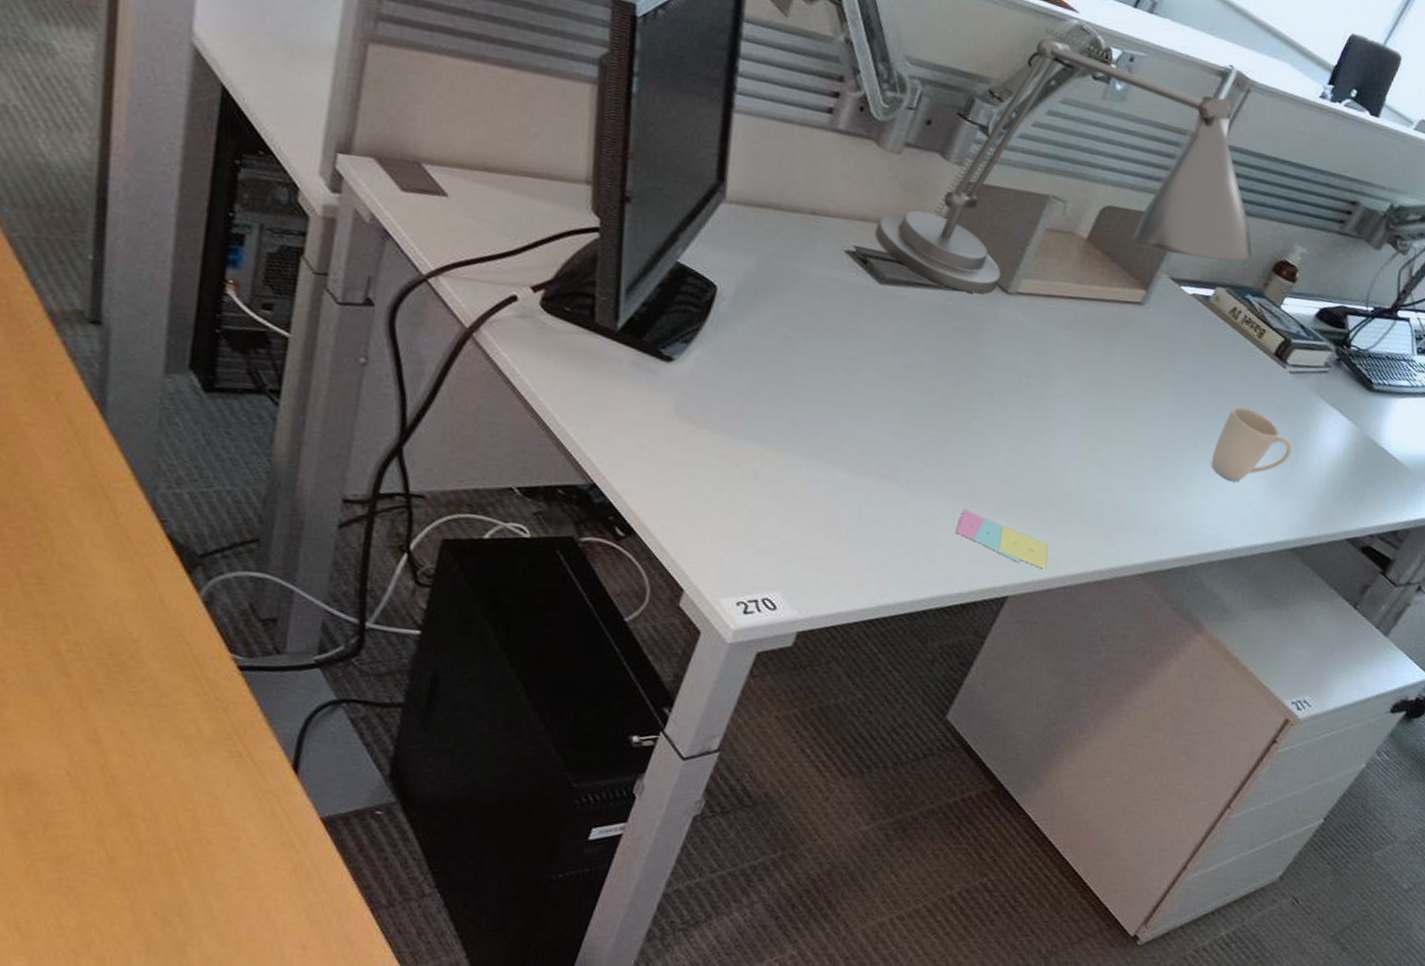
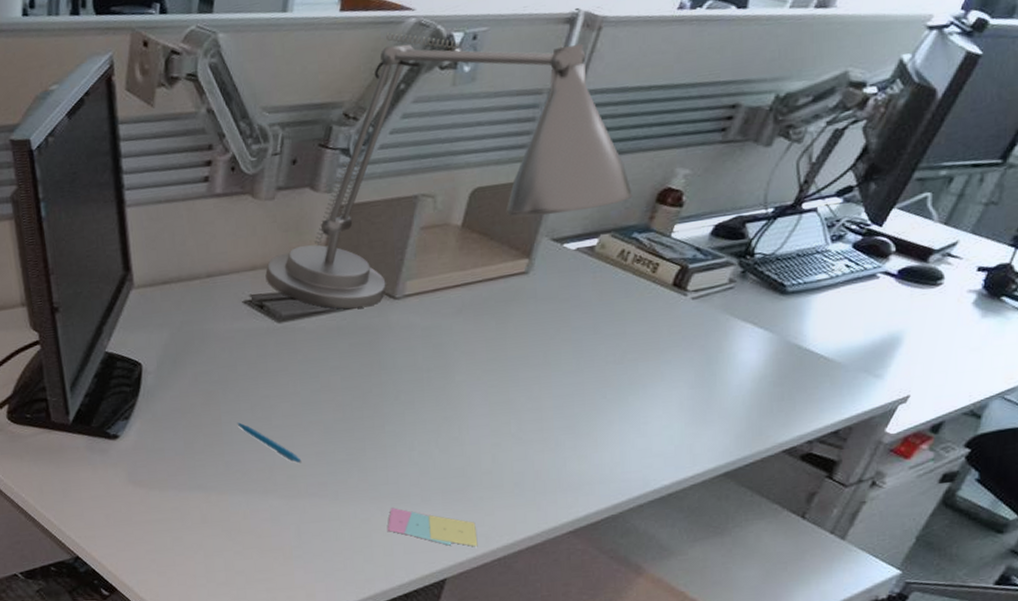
pen: none [813,378,878,439] -> present [237,422,302,464]
mug: present [1211,405,1292,482] -> none [623,345,707,421]

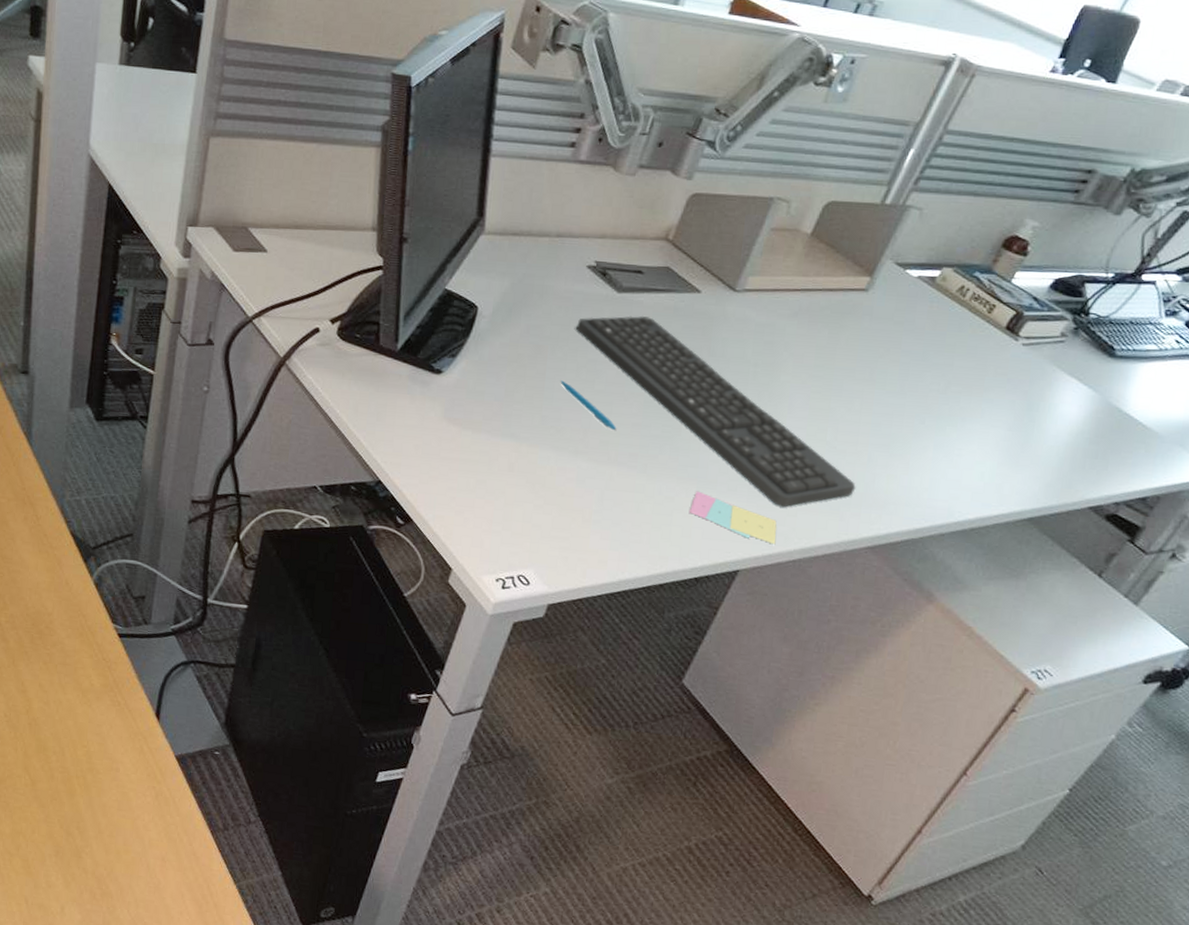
computer keyboard: none [243,341,548,508] -> present [576,315,856,507]
desk lamp: present [265,32,633,309] -> none [613,42,981,294]

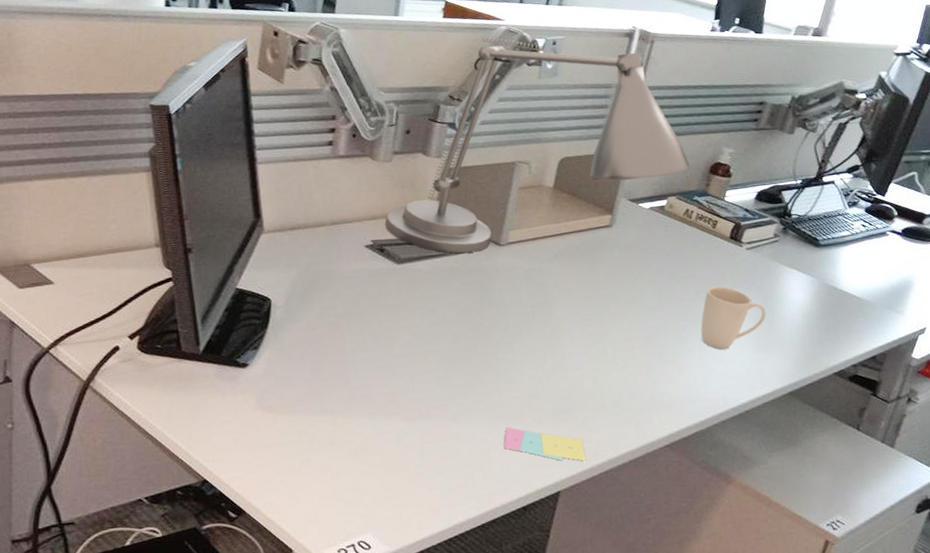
pen: present [560,380,617,431] -> none [361,351,423,388]
computer keyboard: present [576,315,856,507] -> none [366,280,643,426]
desk lamp: none [613,42,981,294] -> present [385,36,691,254]
mug: none [940,381,1026,455] -> present [700,286,766,349]

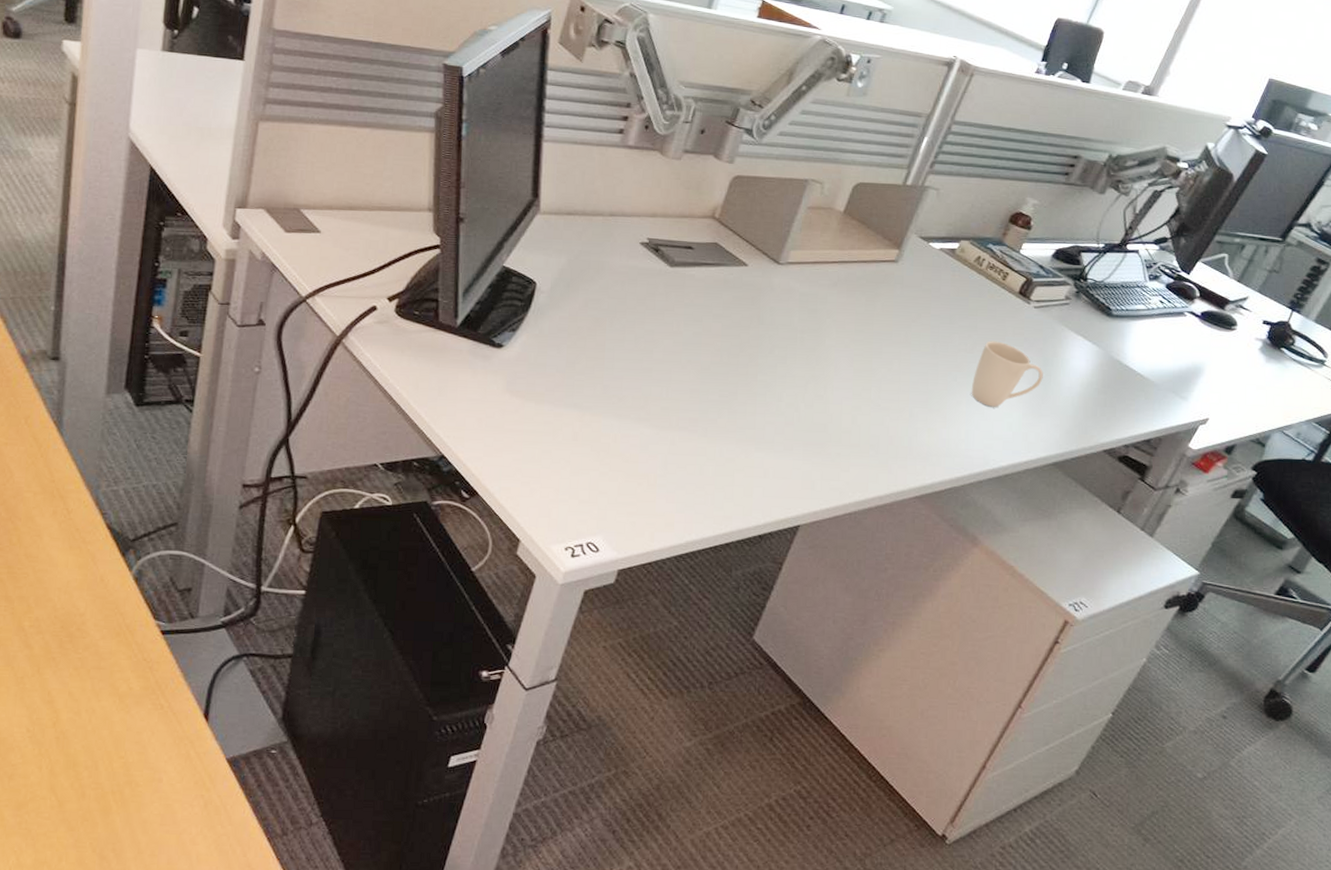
desk lamp: present [385,36,691,254] -> none [664,43,990,267]
sticky notes: present [503,427,587,462] -> none [749,451,832,499]

